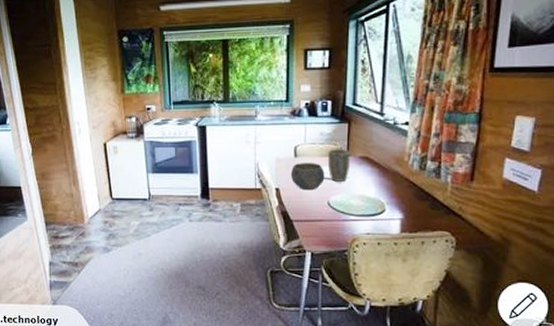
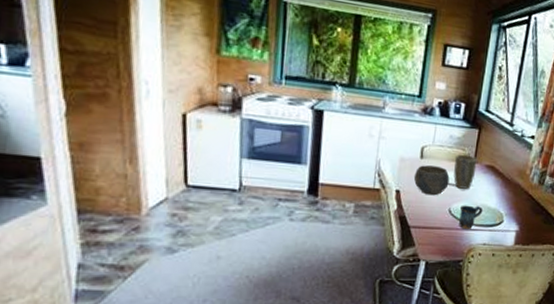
mug: none [338,197,363,221] -> present [459,205,484,230]

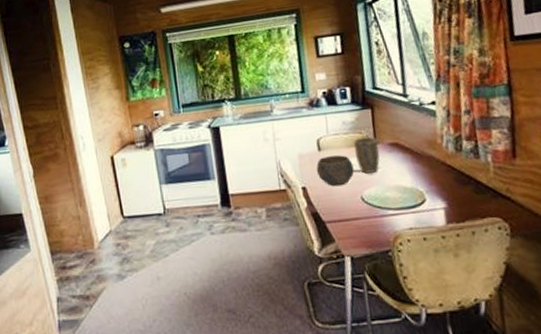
mug: present [459,205,484,230] -> none [372,188,400,216]

